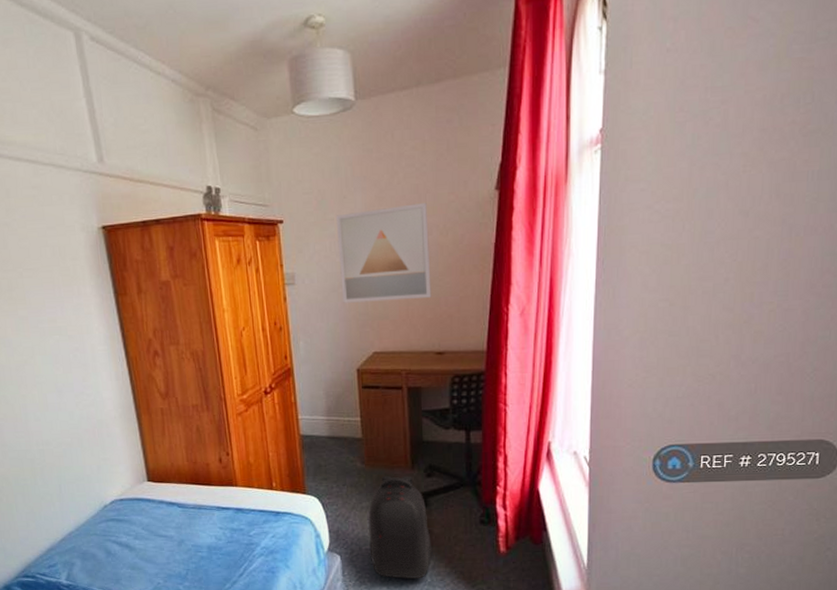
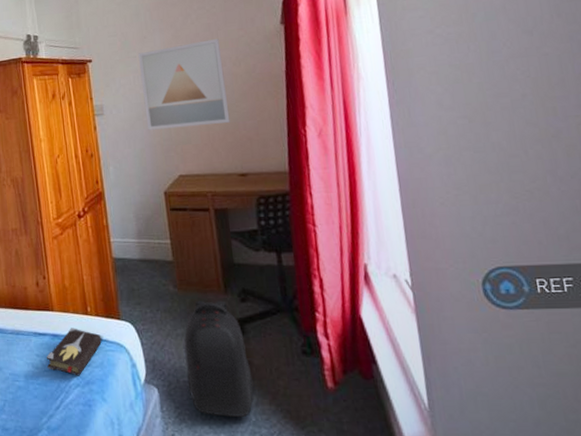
hardback book: none [230,502,286,546] -> present [47,328,102,376]

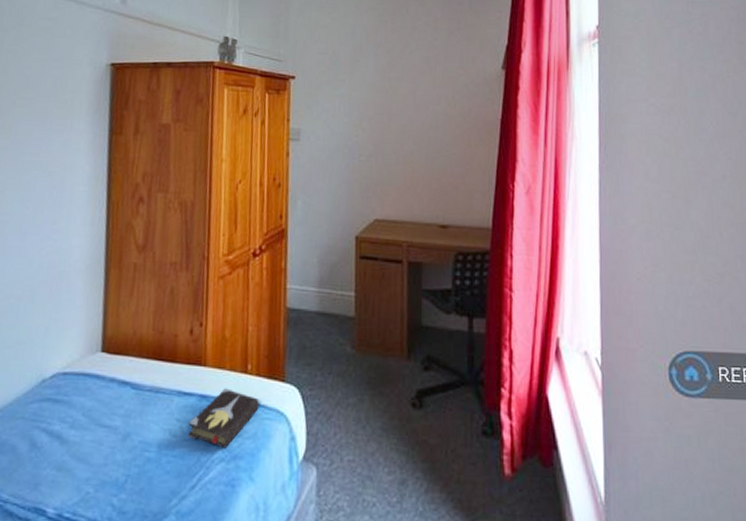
wall art: present [137,39,230,130] -> none [347,74,438,167]
backpack: present [184,300,254,417] -> none [352,365,425,506]

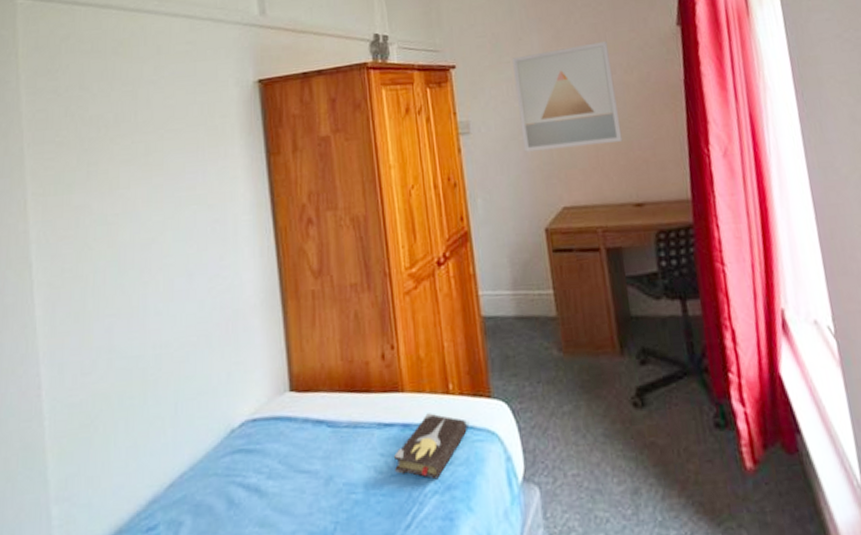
wall art: none [347,74,438,167] -> present [511,41,623,152]

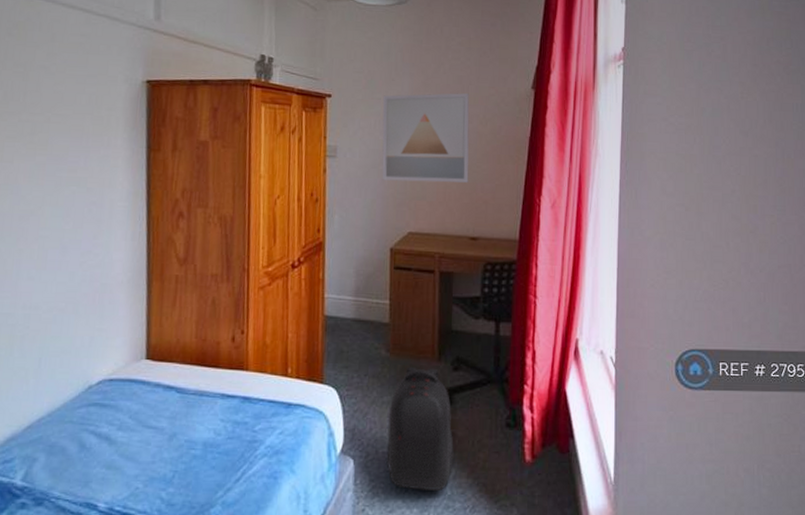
hardback book: present [394,413,467,480] -> none [232,390,299,445]
backpack: none [572,364,658,519] -> present [386,366,454,490]

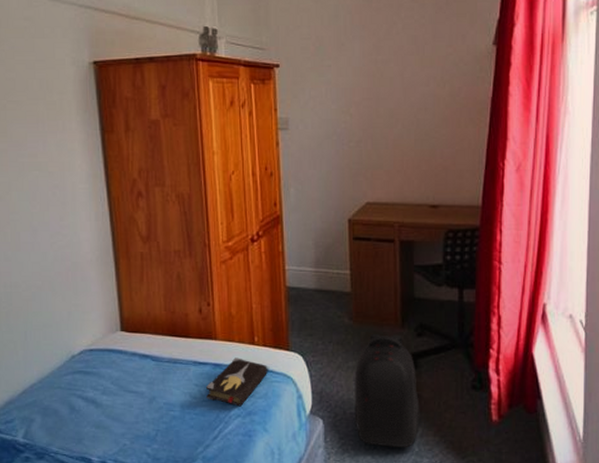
hardback book: none [232,390,299,445] -> present [206,357,267,407]
wall art: present [382,93,470,183] -> none [333,54,427,151]

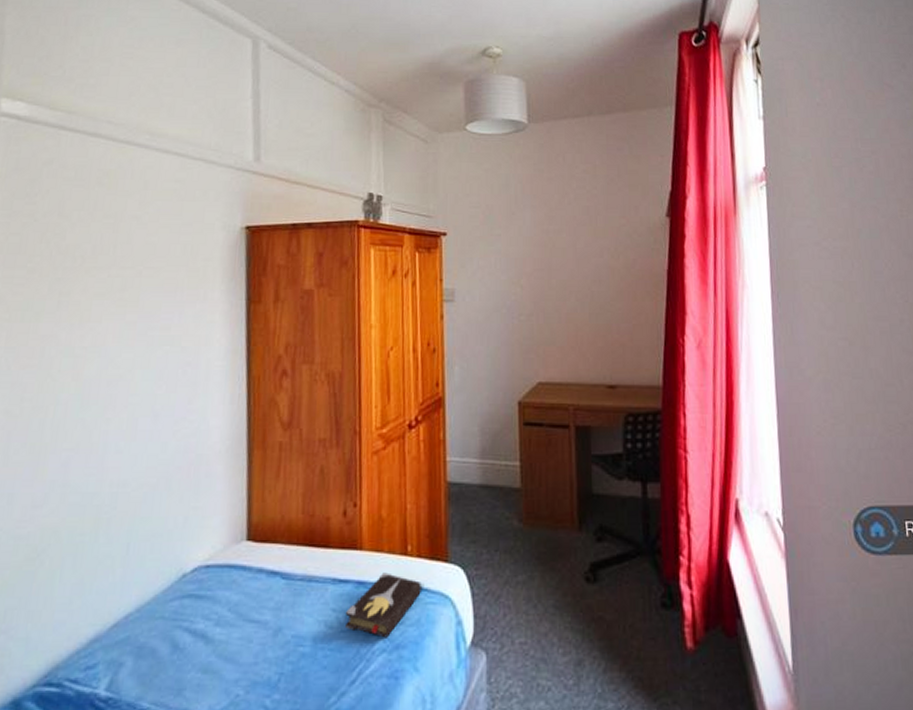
backpack: present [354,333,420,447] -> none [524,538,602,688]

